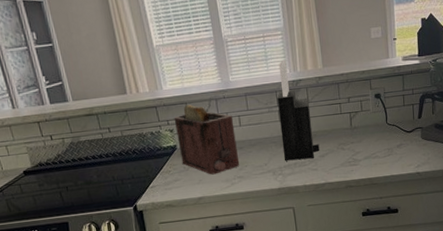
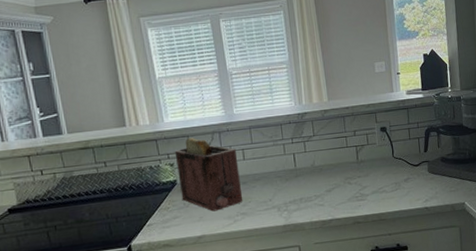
knife block: present [277,59,320,161] -> none [282,92,326,197]

